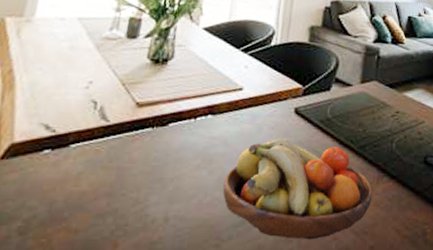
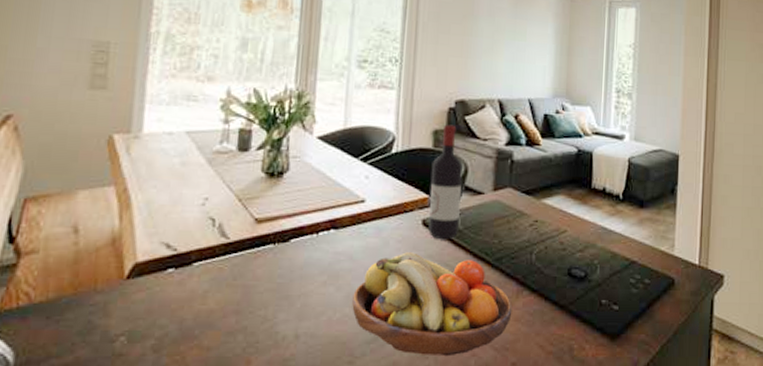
wine bottle: none [300,21,335,127] -> present [428,124,463,239]

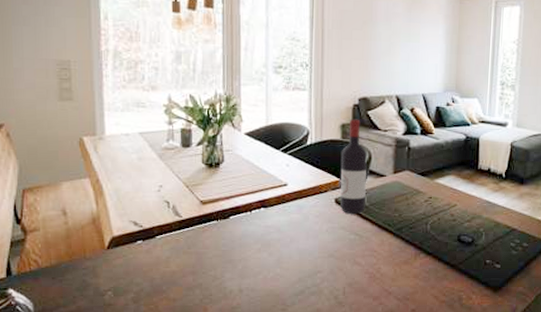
fruit bowl: present [352,252,513,357] -> none [282,225,412,305]

